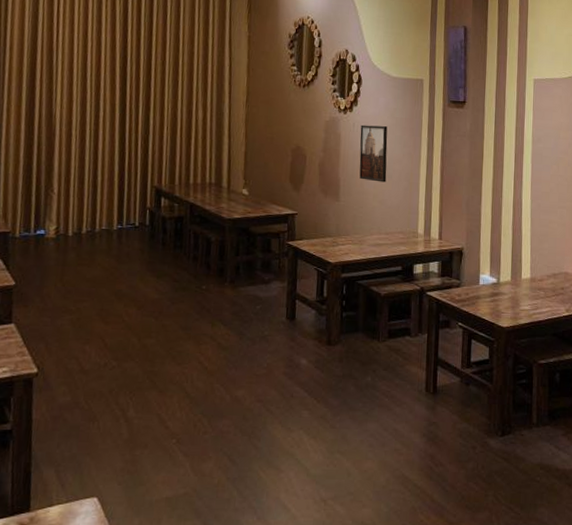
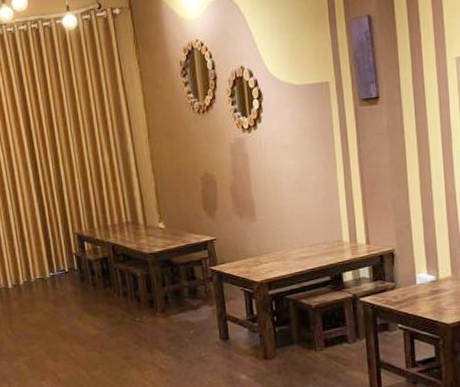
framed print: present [359,124,388,183] -> none [267,137,303,196]

